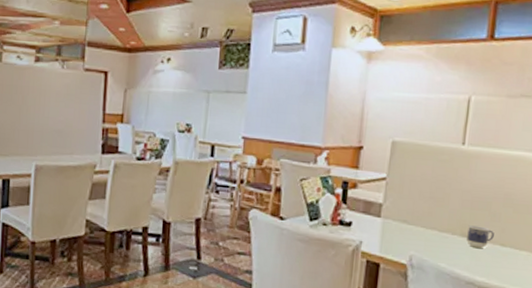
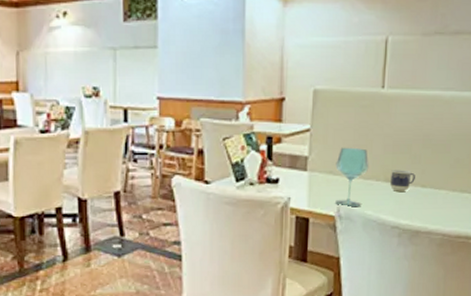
wine glass: none [408,198,445,258] -> present [335,147,369,206]

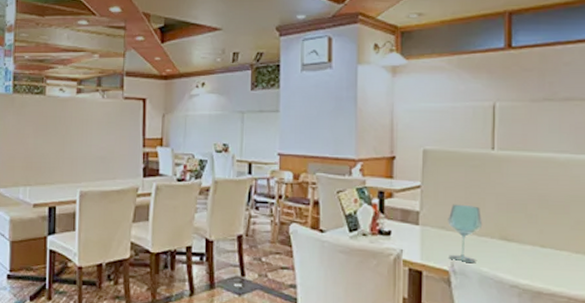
cup: present [390,170,415,193] -> none [506,228,533,251]

